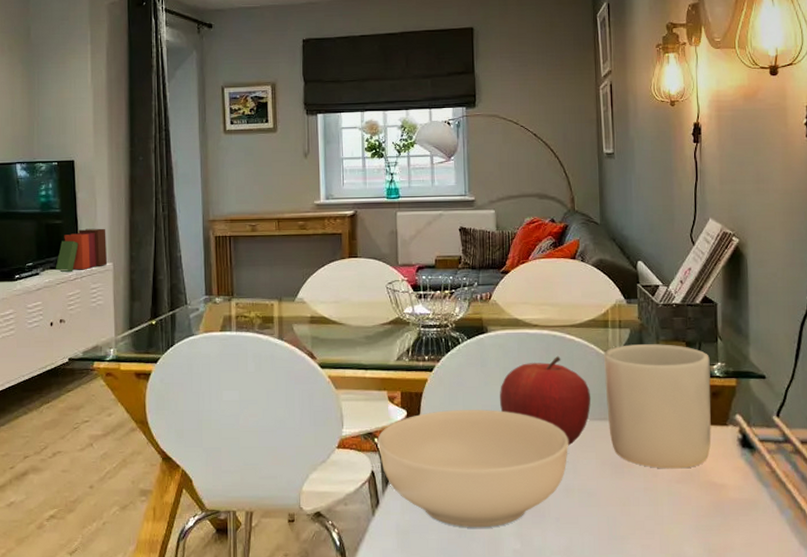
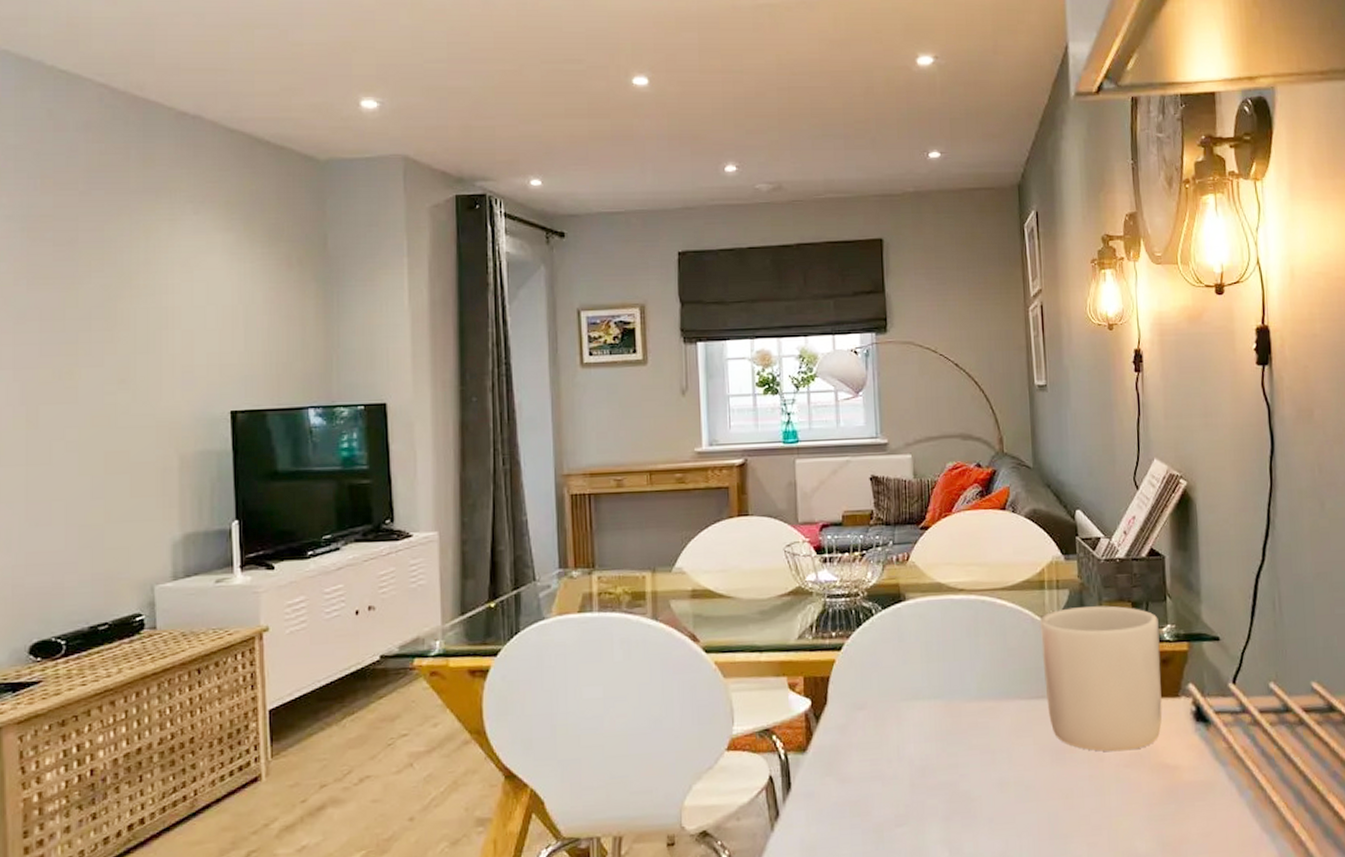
books: present [55,228,108,272] -> none [361,488,432,545]
bowl: present [377,409,569,528] -> none [776,693,1003,837]
fruit: present [500,355,591,446] -> none [921,624,1027,731]

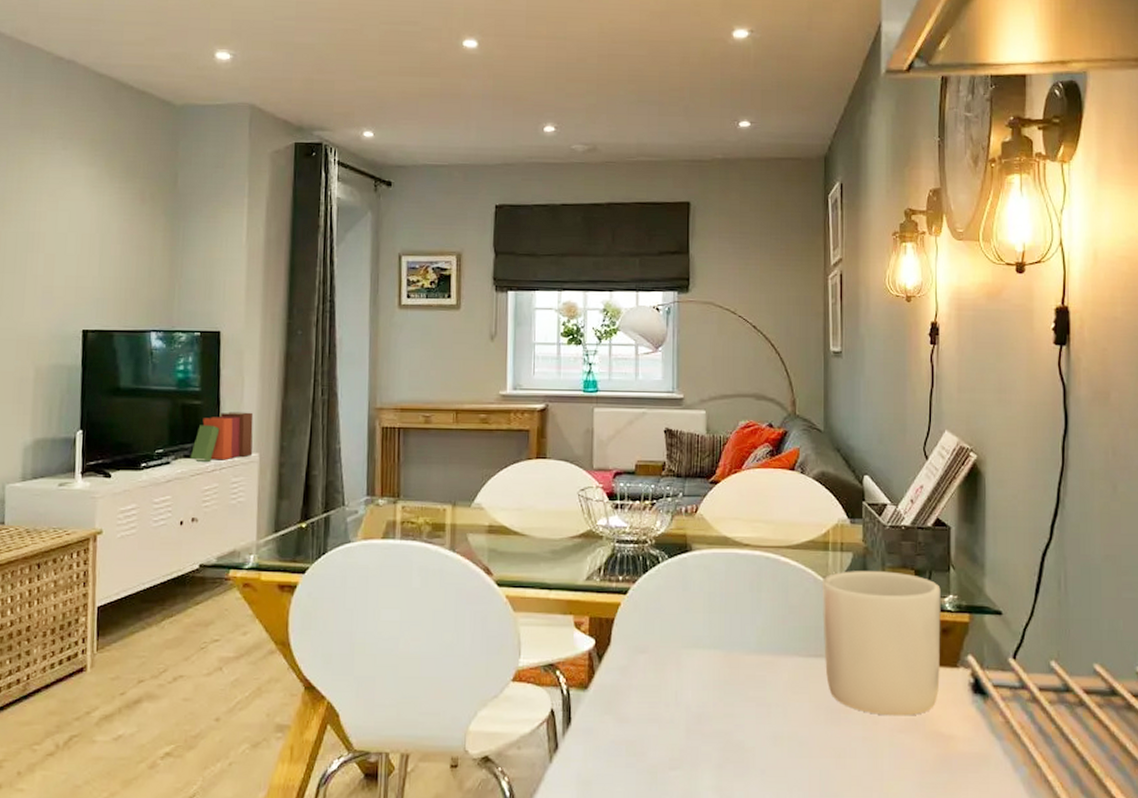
books: none [361,488,432,545] -> present [190,412,254,462]

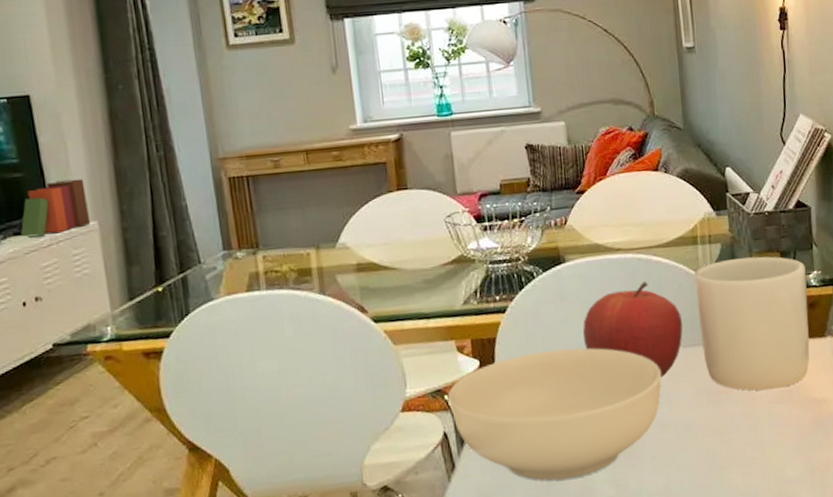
bowl: none [559,640,780,780] -> present [447,348,662,481]
fruit: none [703,580,807,686] -> present [583,280,683,378]

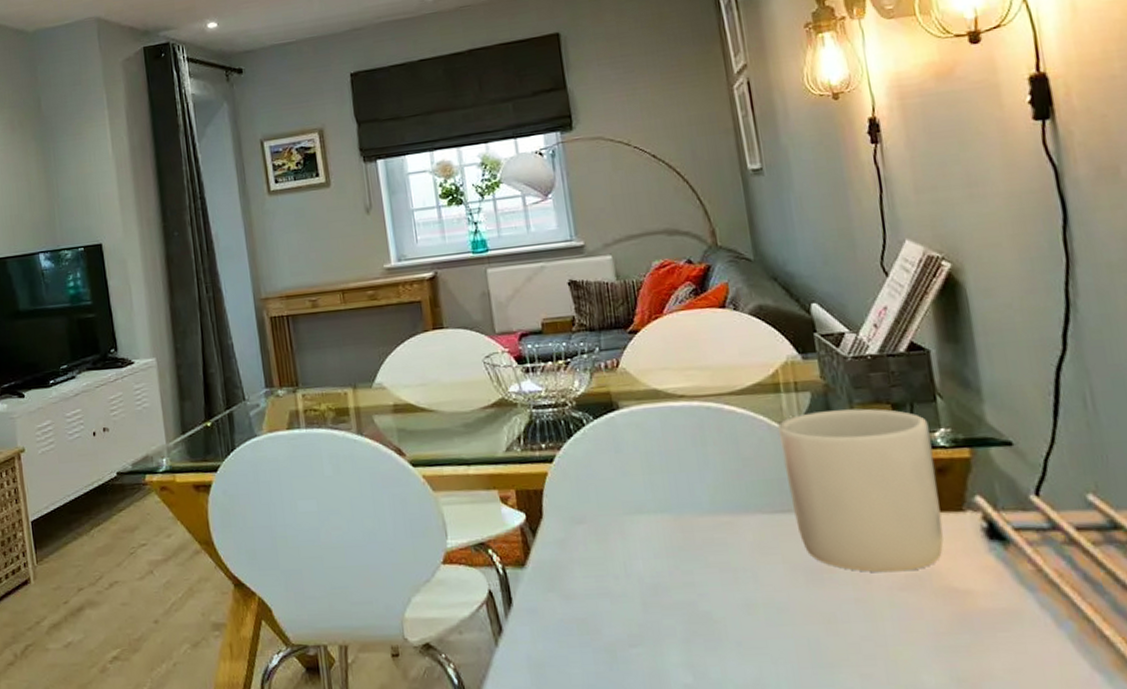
books: present [20,178,91,238] -> none [92,318,150,373]
bowl: present [447,348,662,481] -> none [491,506,744,658]
fruit: present [583,280,683,378] -> none [643,432,768,548]

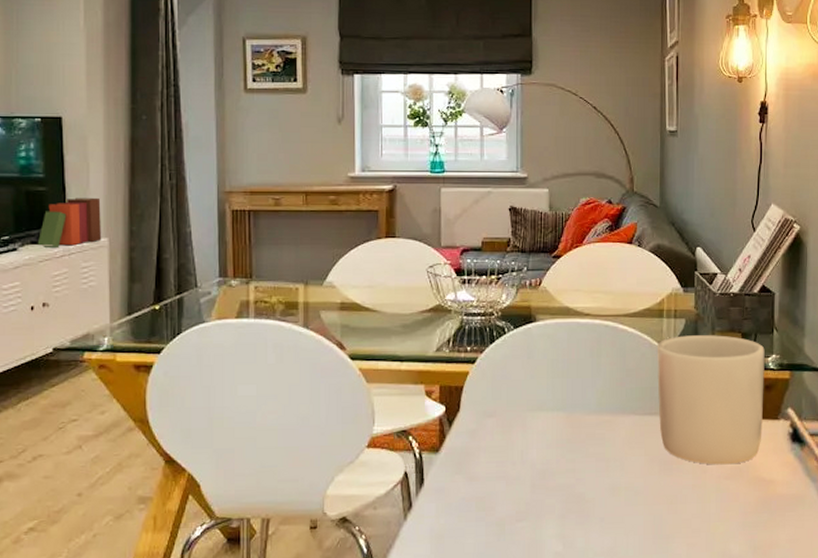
books: none [92,318,150,373] -> present [37,197,102,247]

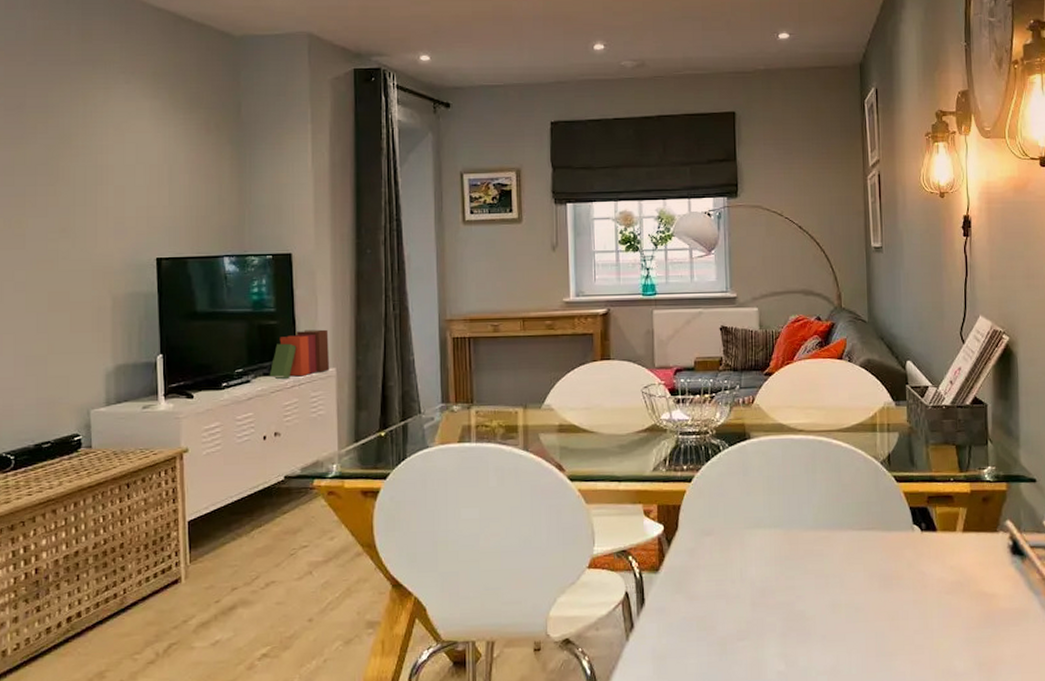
mug: present [656,335,765,465] -> none [871,448,982,580]

